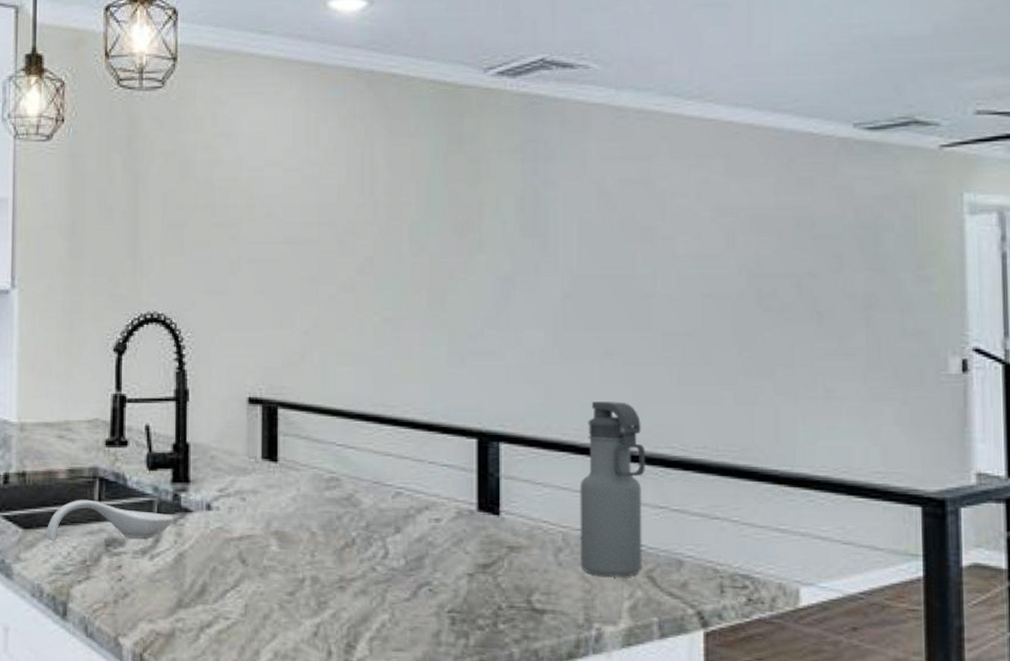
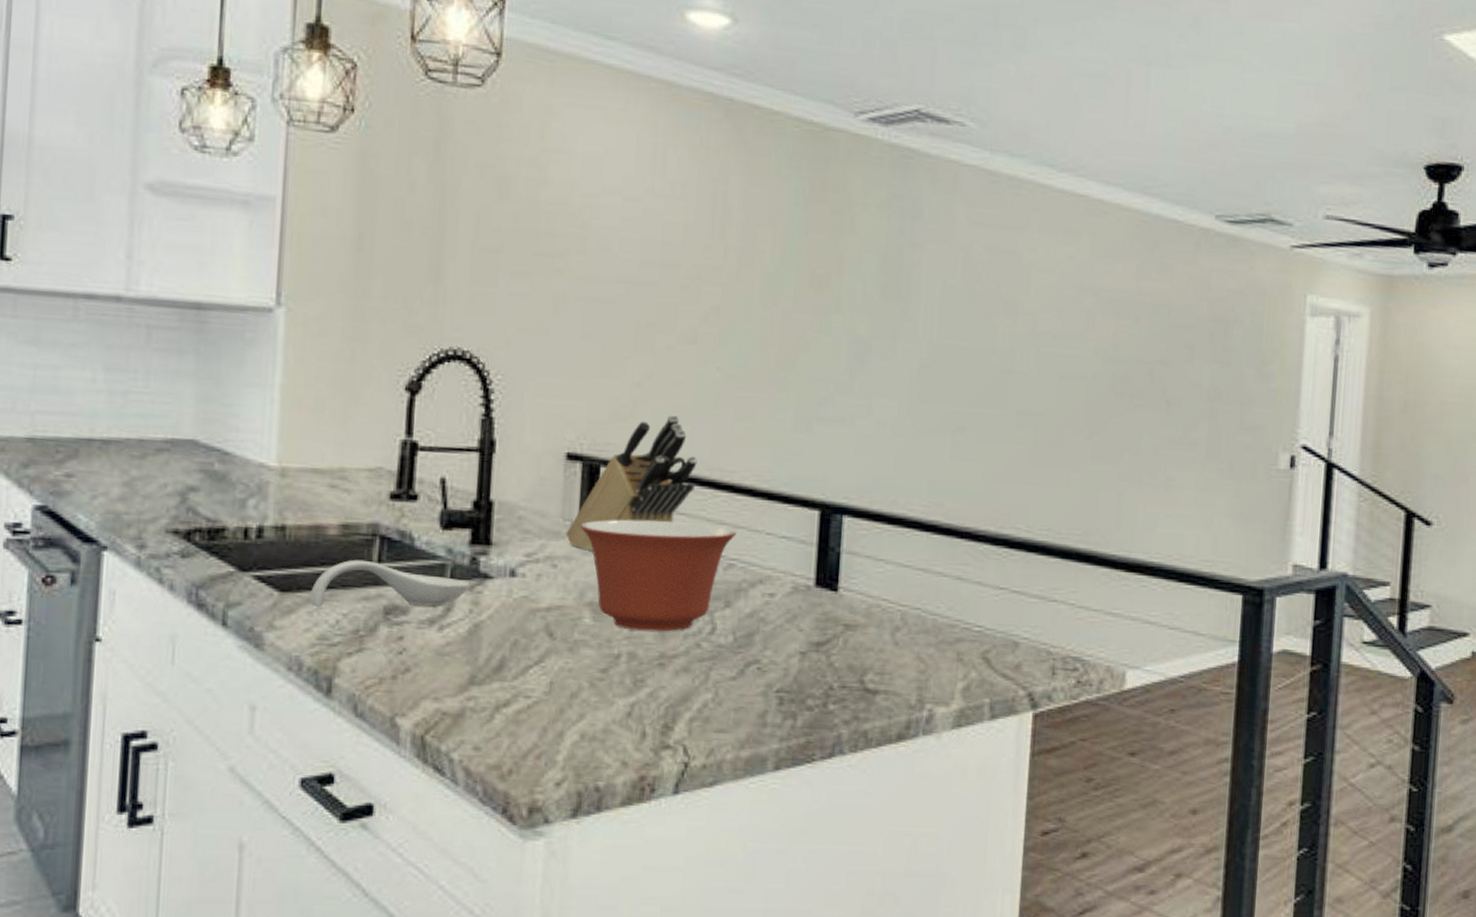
knife block: none [251,357,362,485] -> present [566,414,697,551]
mixing bowl: none [263,455,402,557] -> present [580,519,737,632]
water bottle: present [580,401,645,577] -> none [917,477,990,658]

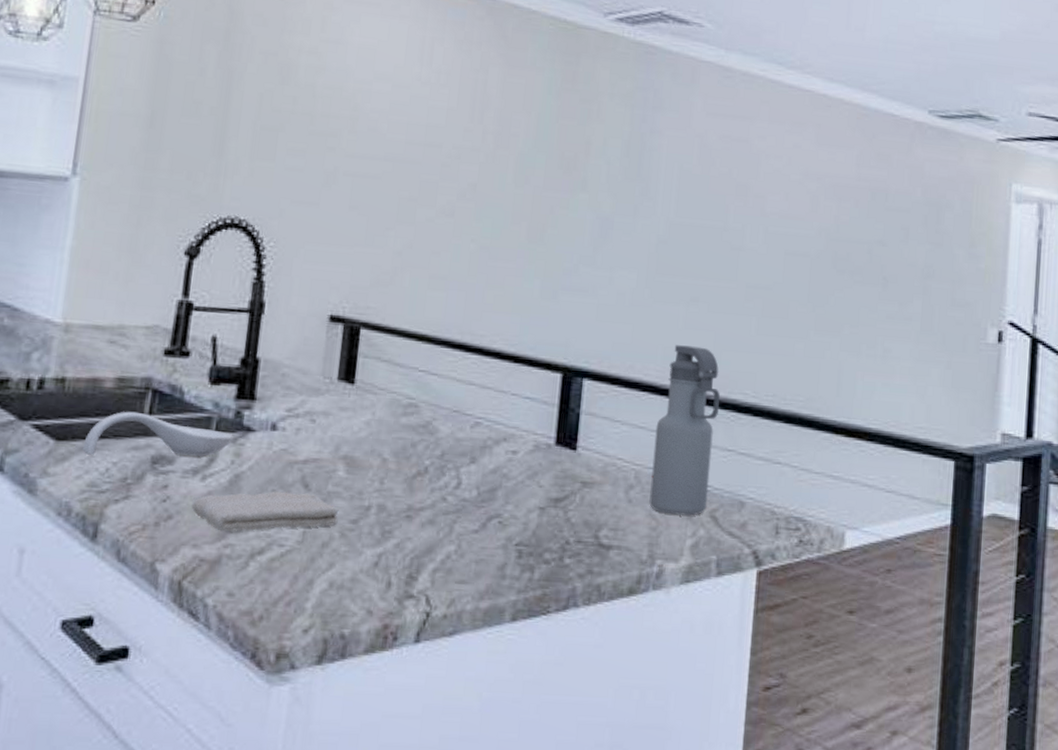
washcloth: none [429,640,587,684] -> present [191,491,339,532]
knife block: present [566,414,697,551] -> none [325,281,450,407]
mixing bowl: present [580,519,737,632] -> none [338,378,484,485]
water bottle: none [917,477,990,658] -> present [649,345,720,516]

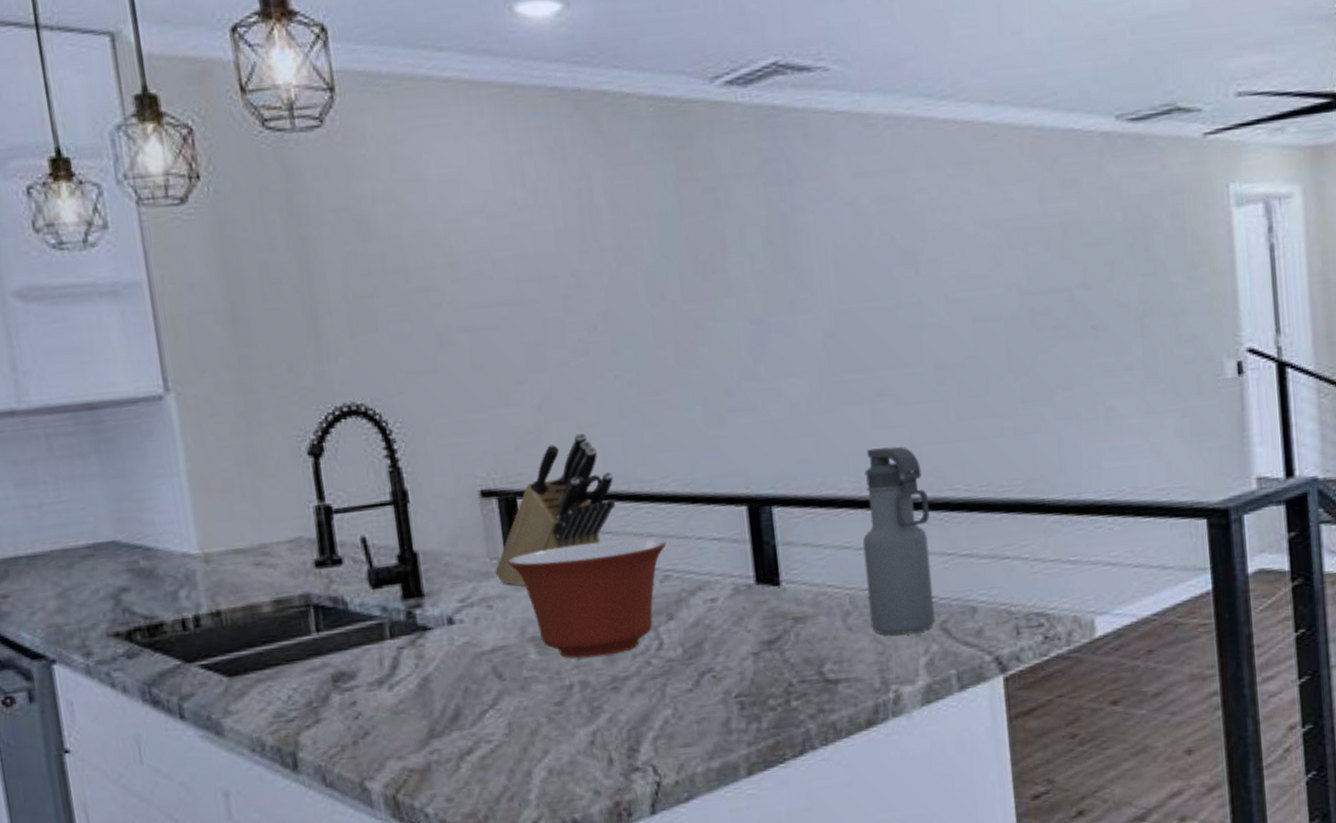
spoon rest: present [83,411,233,457] -> none [257,632,411,687]
washcloth: present [191,491,339,532] -> none [385,683,542,738]
knife block: none [325,281,450,407] -> present [495,432,615,586]
mixing bowl: none [338,378,484,485] -> present [507,539,667,658]

